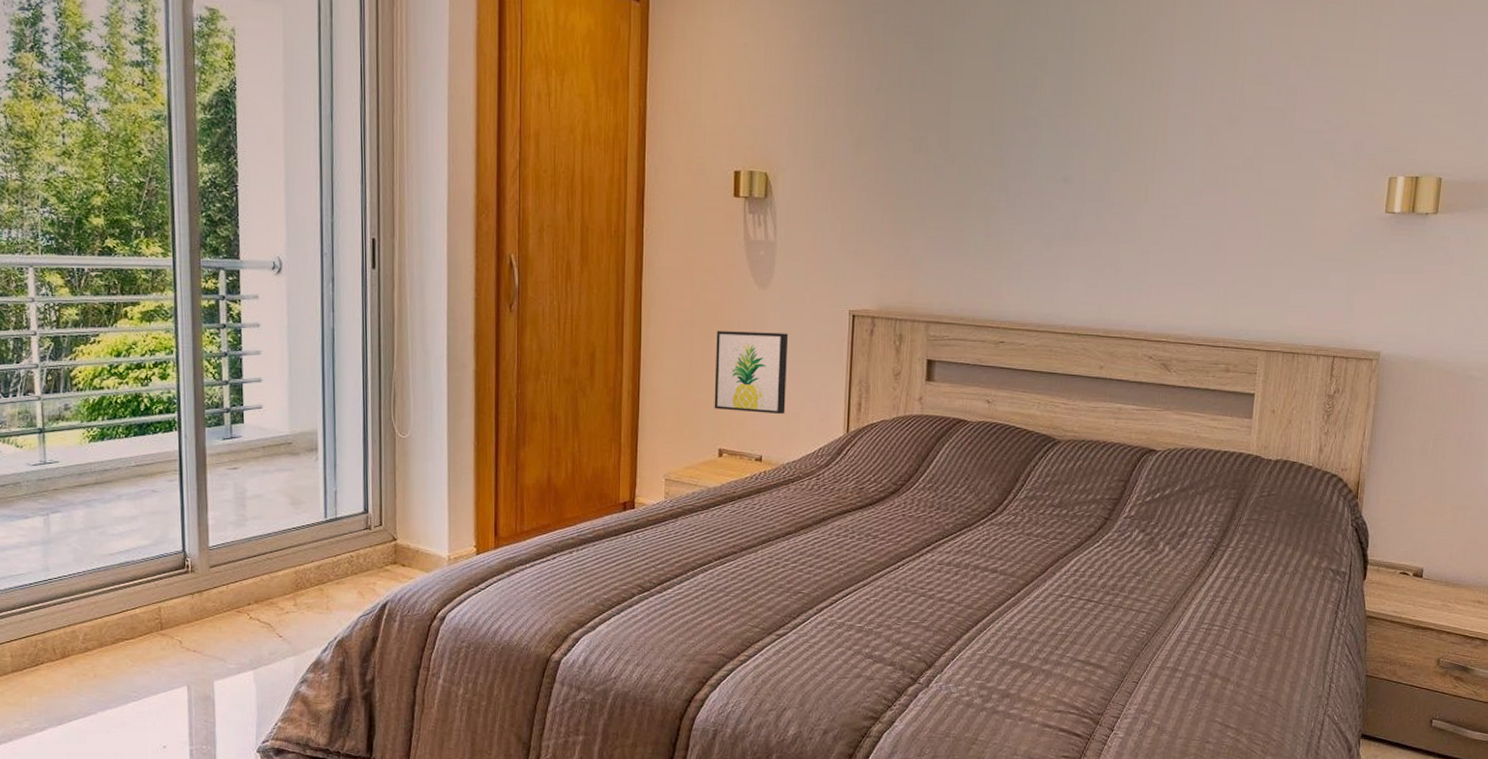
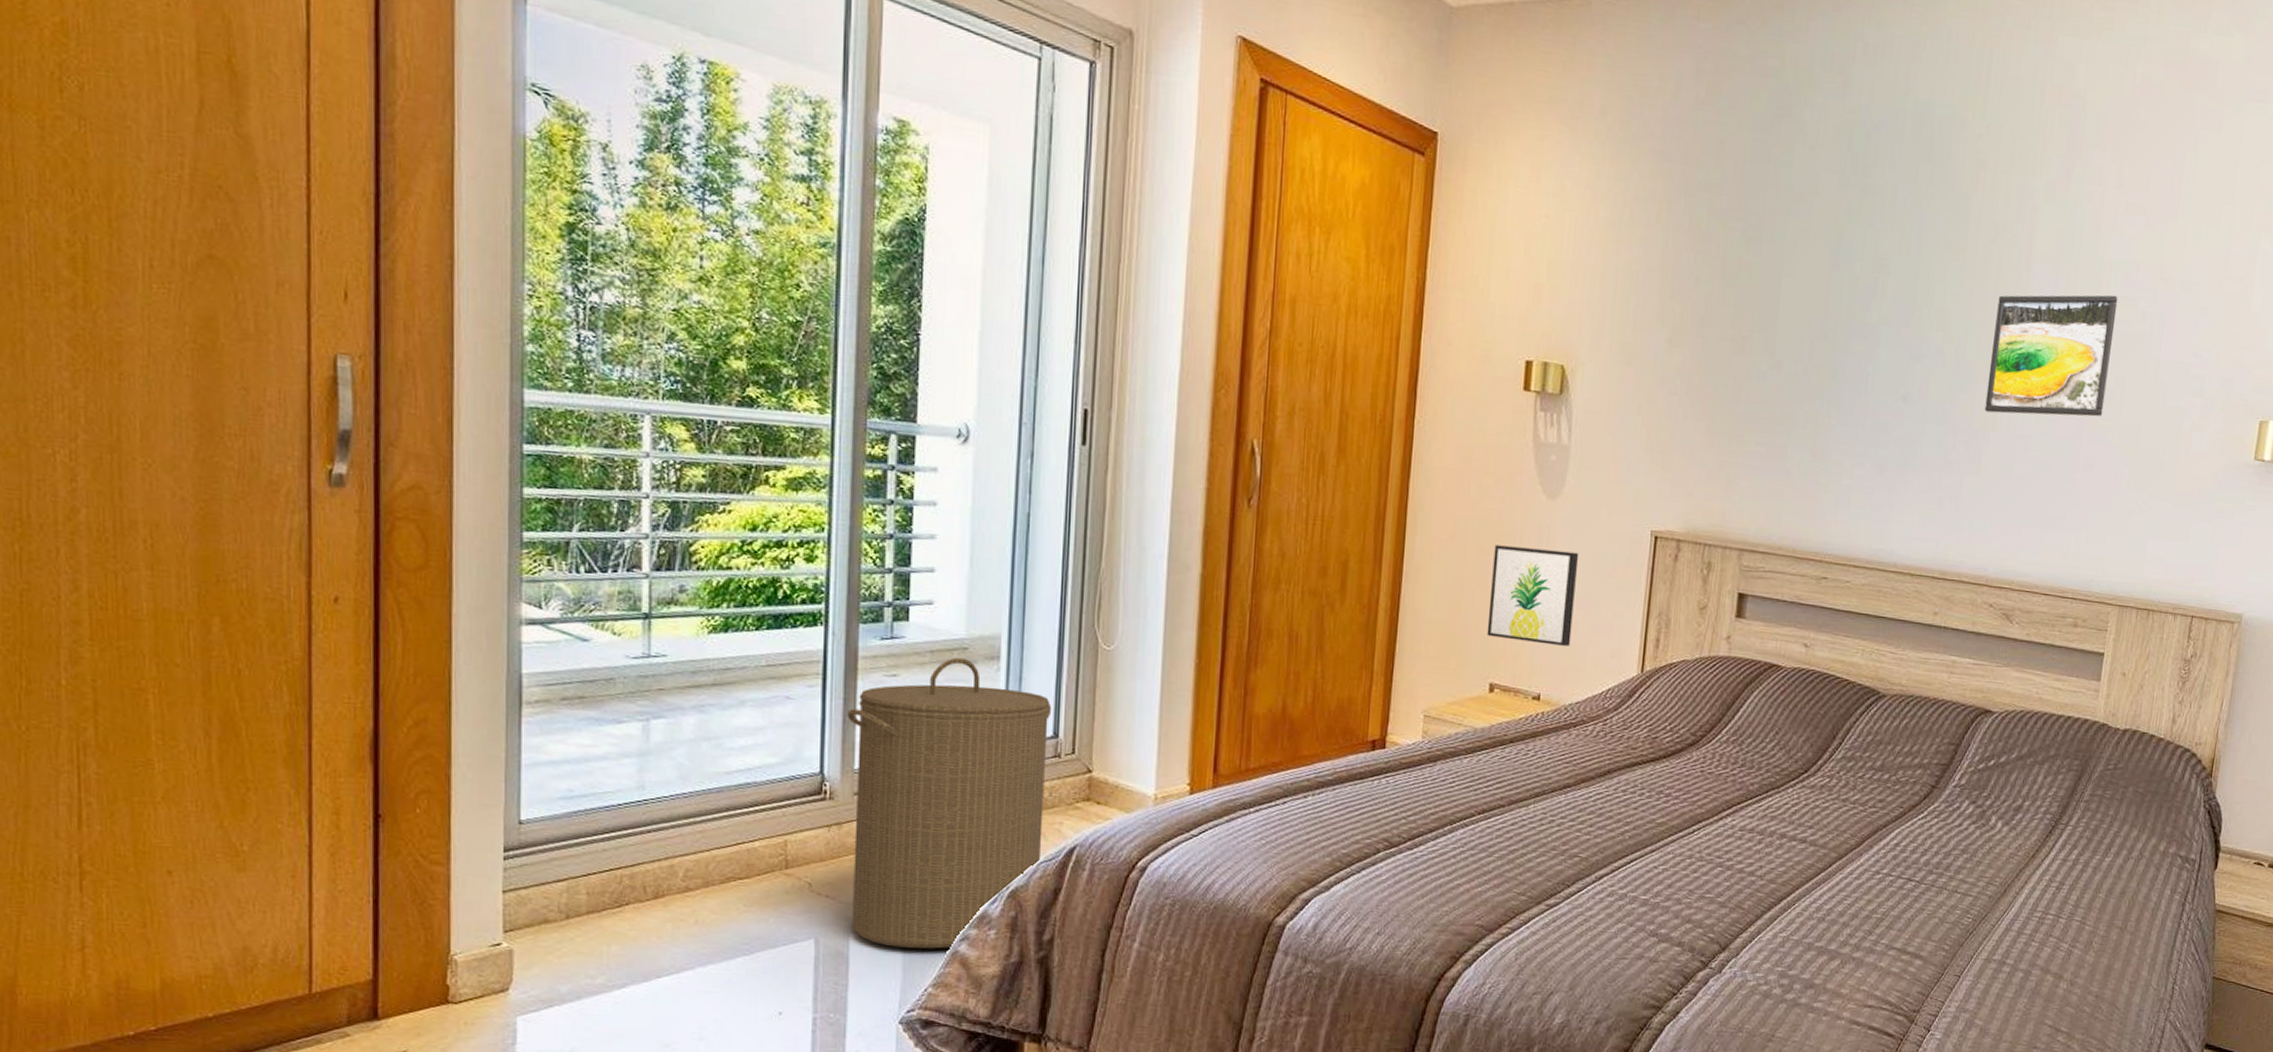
laundry hamper: none [200,451,362,691] -> present [847,657,1052,949]
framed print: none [1137,74,1254,187] -> present [1984,294,2118,417]

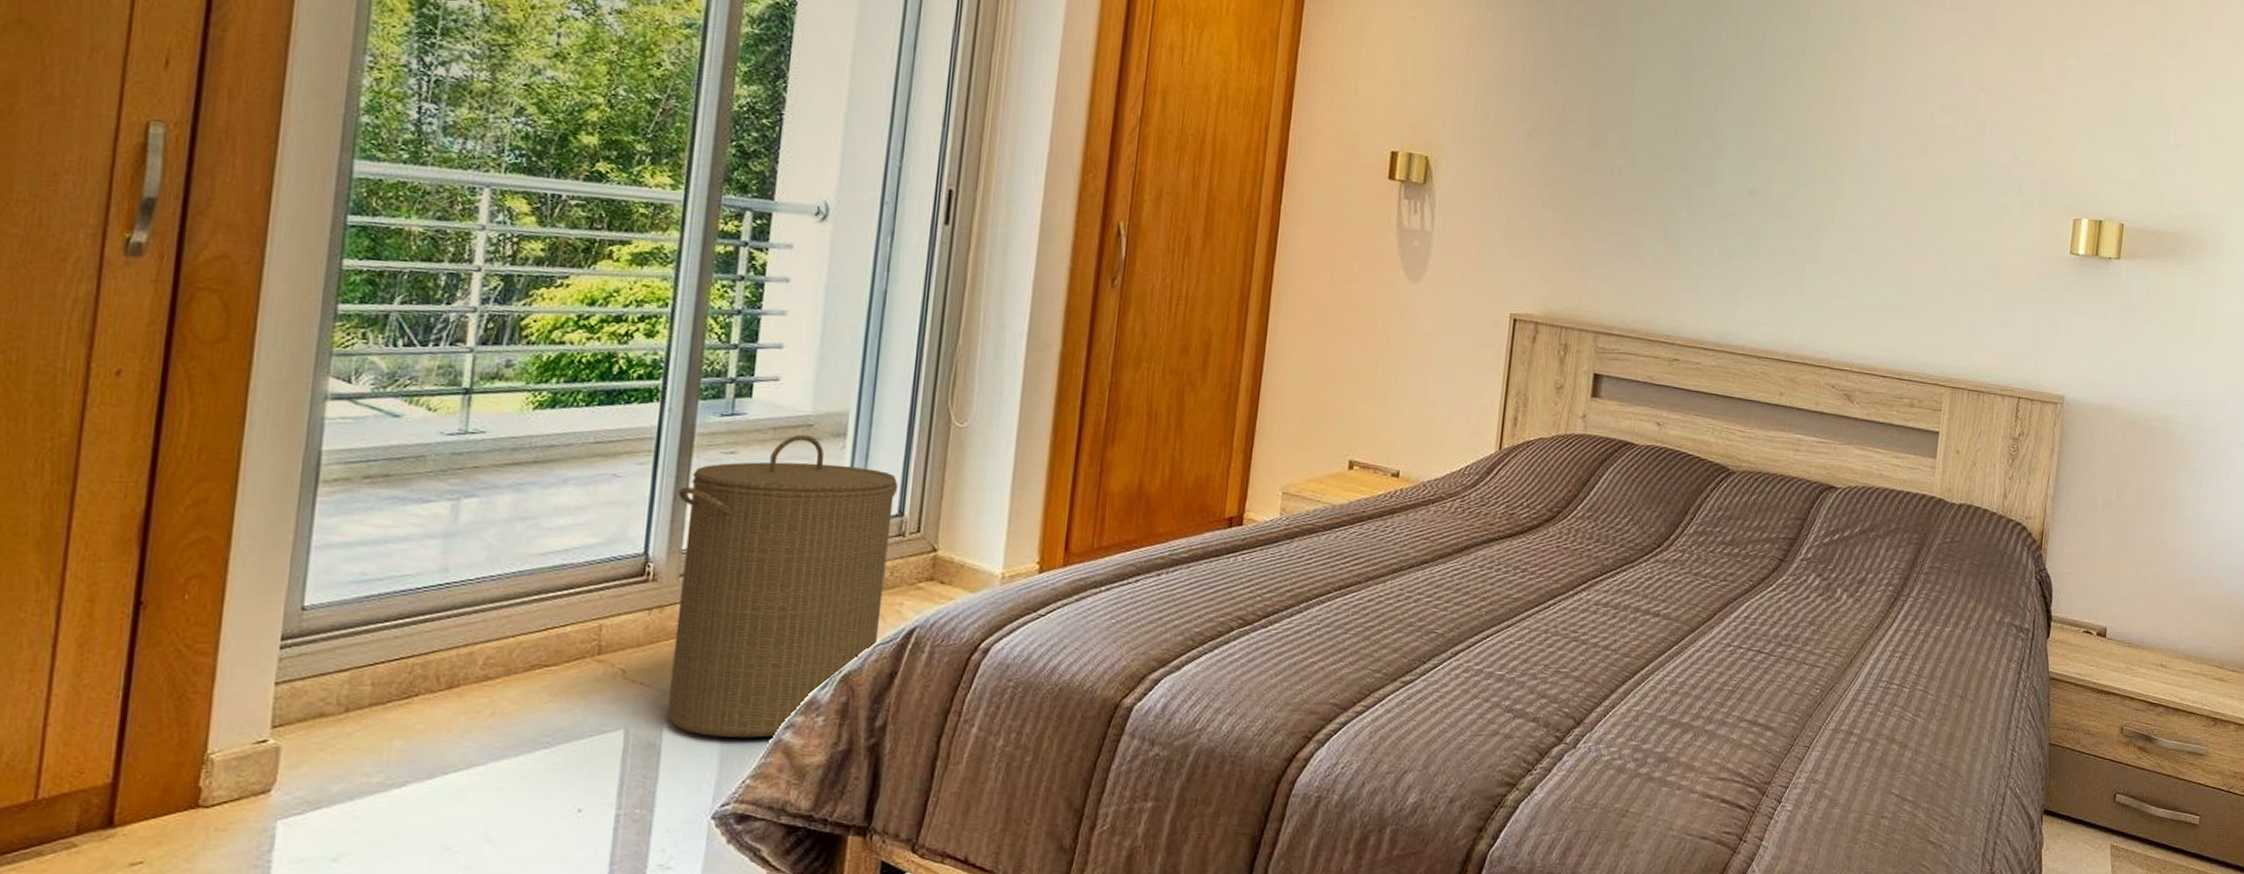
wall art: present [1487,545,1579,647] -> none [1347,326,1440,425]
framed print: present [1984,294,2118,417] -> none [1824,101,1944,213]

